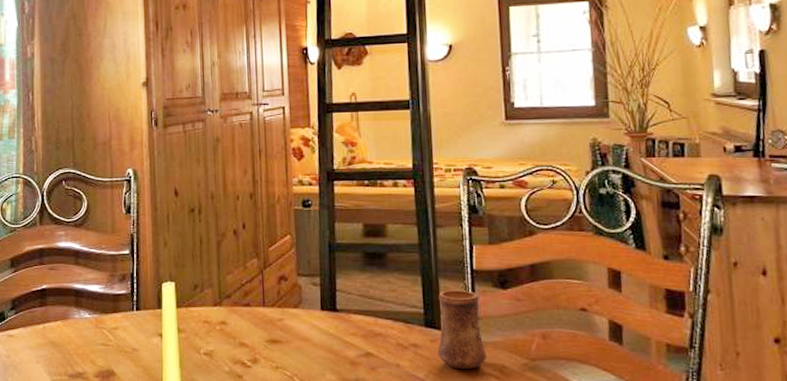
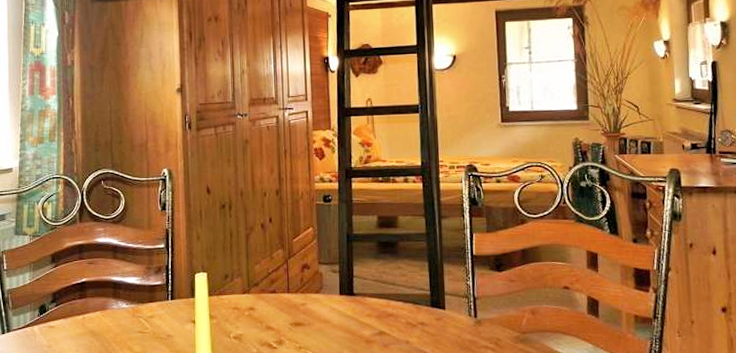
cup: present [437,290,487,369] -> none [442,274,484,343]

